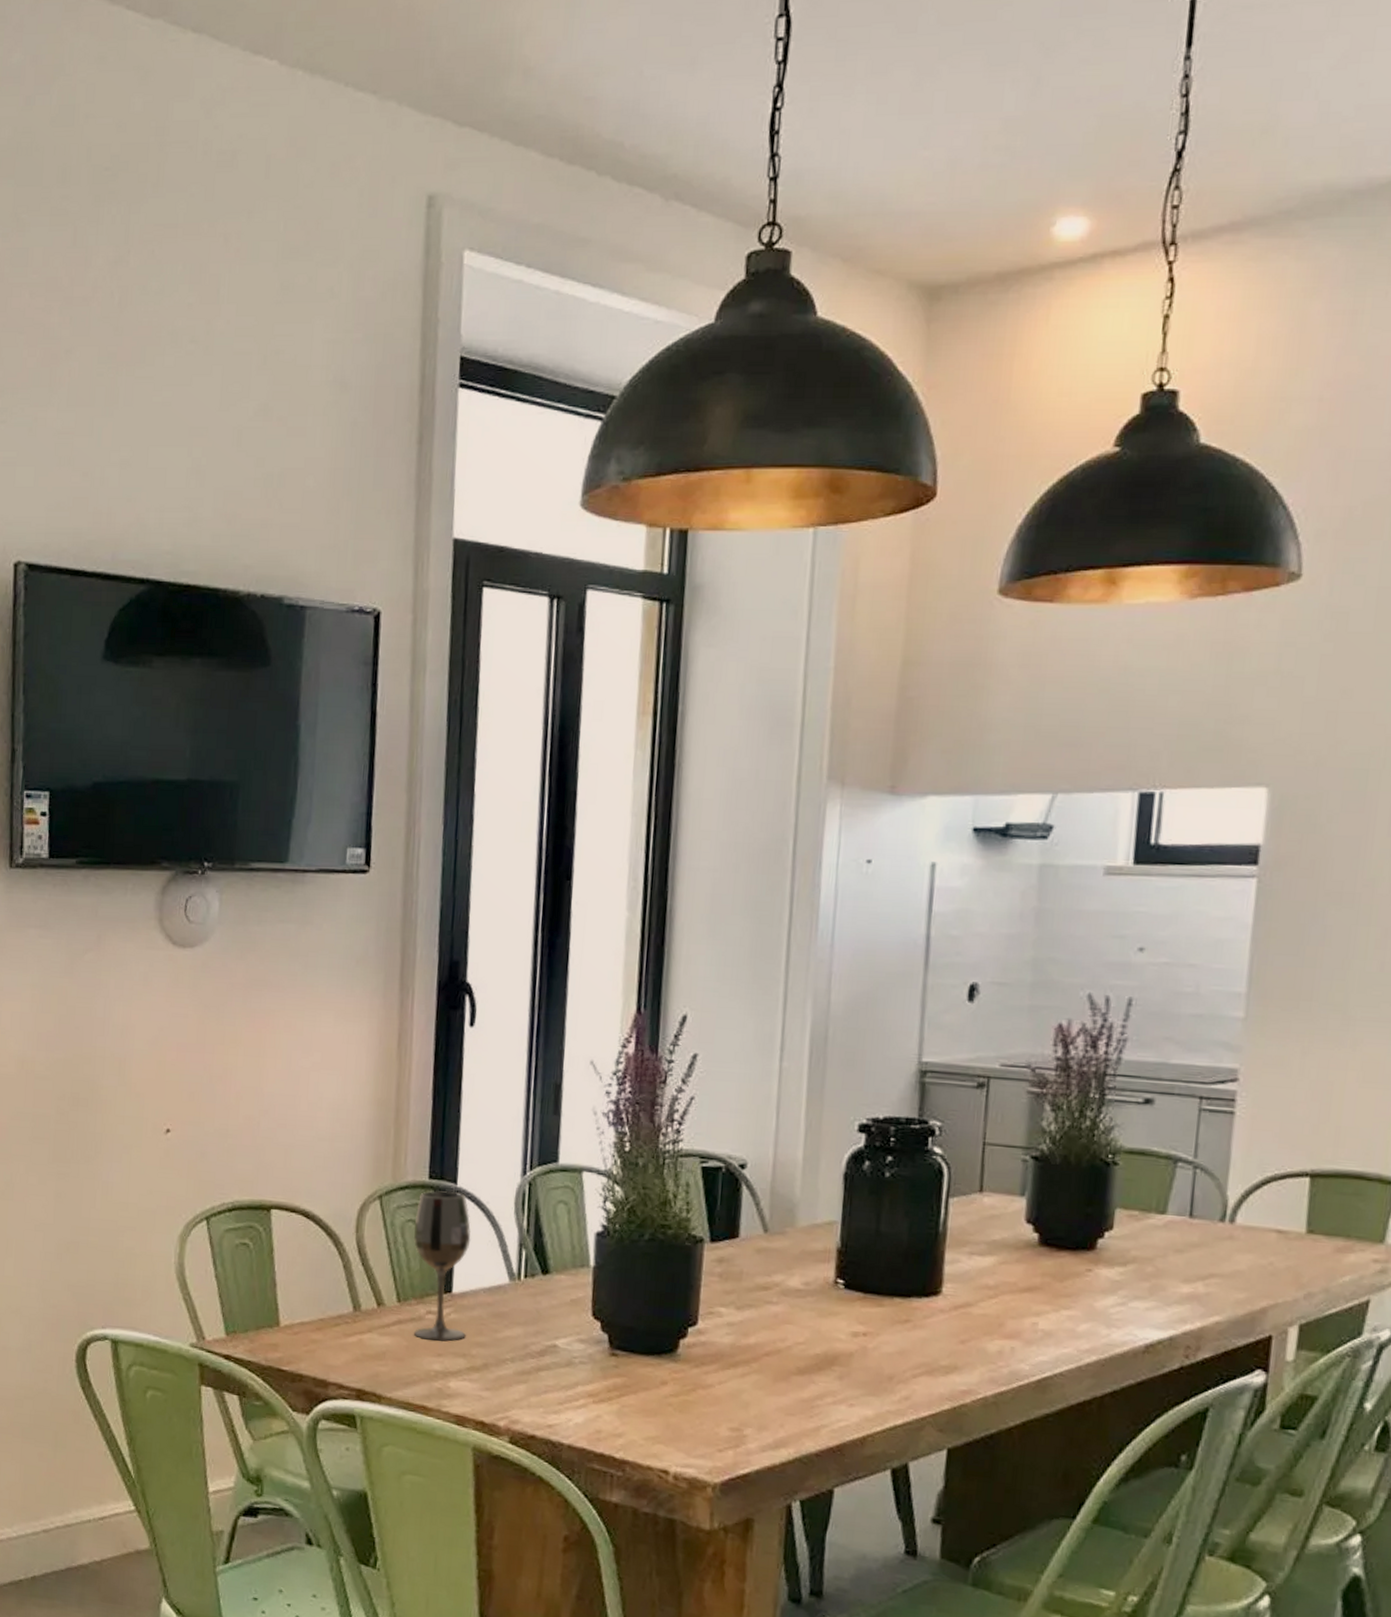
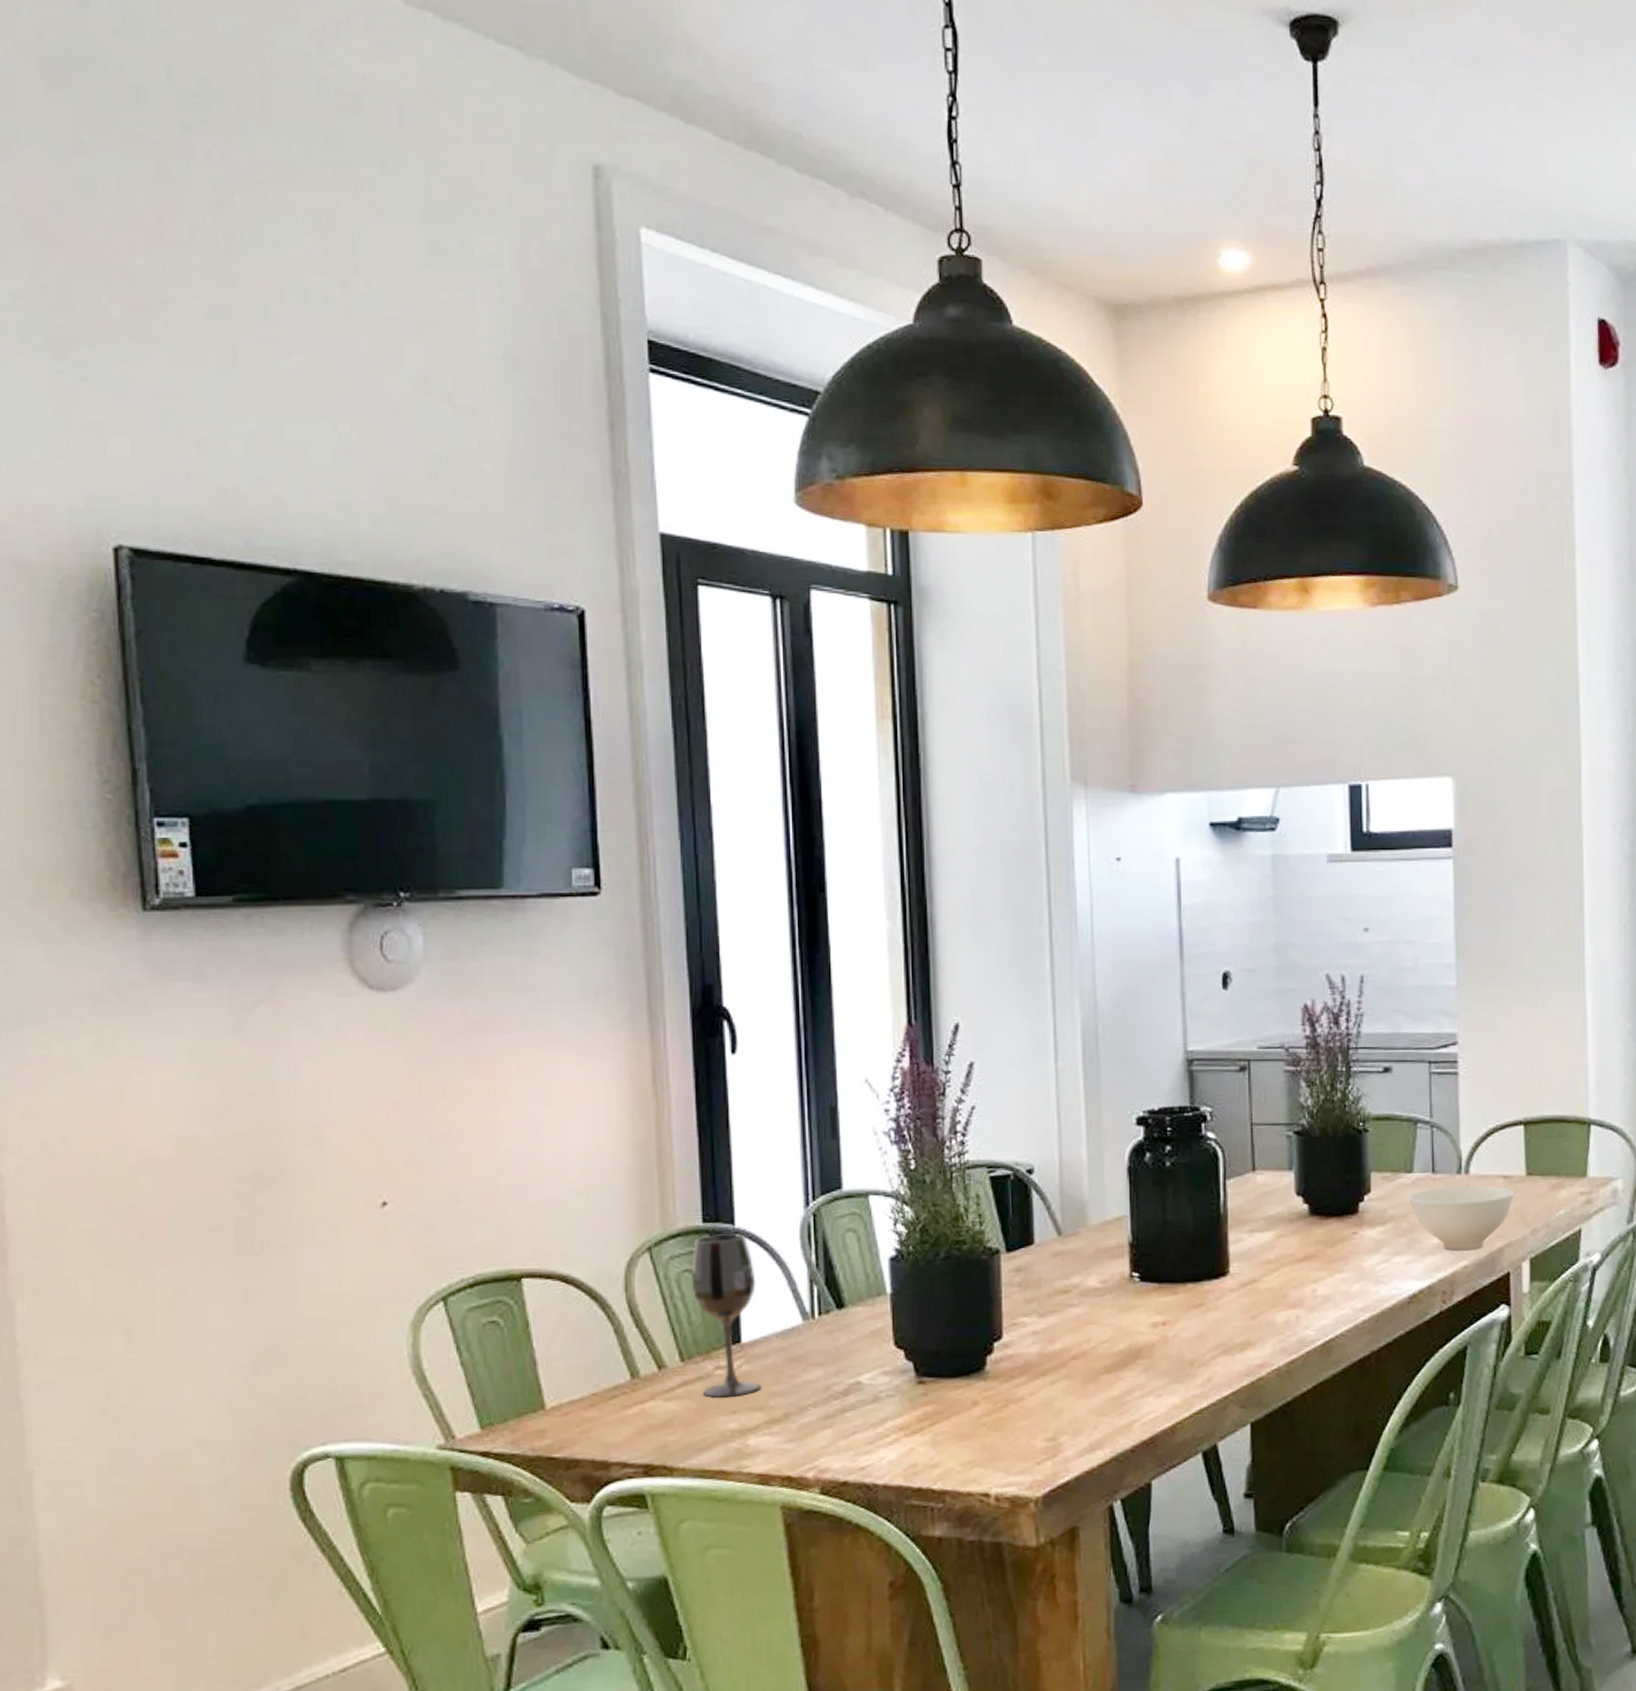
bowl: none [1156,1234,1289,1306] -> present [1407,1185,1515,1251]

